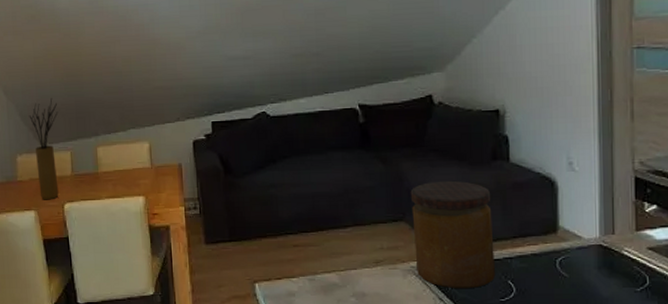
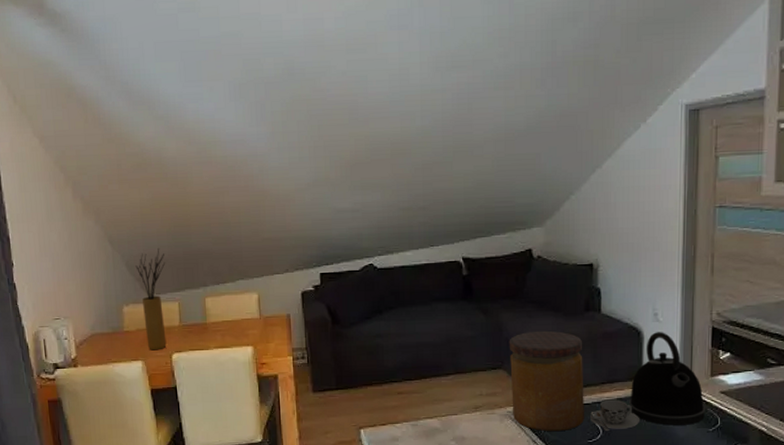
teacup: none [502,255,558,290] -> present [590,399,640,432]
kettle: none [543,182,632,284] -> present [628,332,706,425]

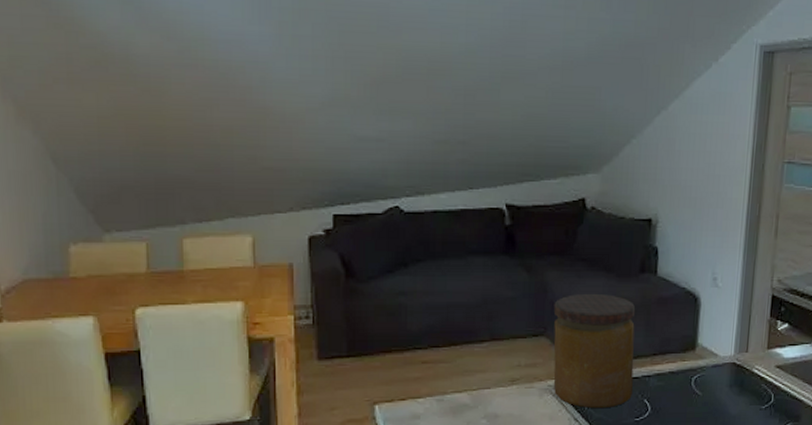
vase: present [135,248,167,351] -> none [88,172,131,303]
teacup: present [590,399,640,432] -> none [639,373,692,409]
kettle: present [628,332,706,425] -> none [680,299,760,402]

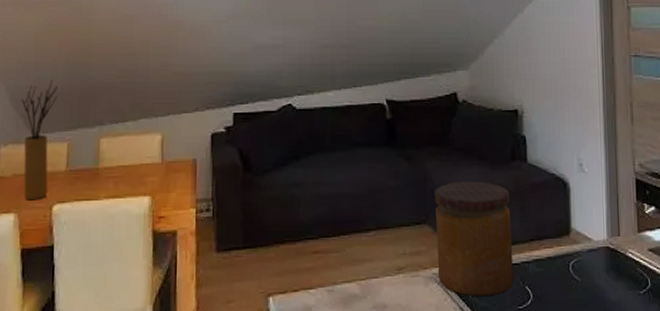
vase: none [88,172,131,303] -> present [21,80,58,201]

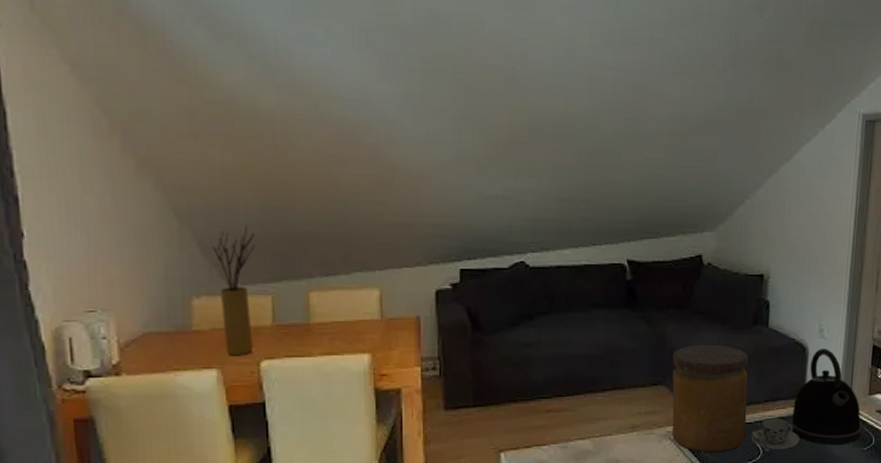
teacup: none [520,258,571,296] -> present [751,418,800,452]
kettle: none [558,183,636,288] -> present [789,349,863,445]

